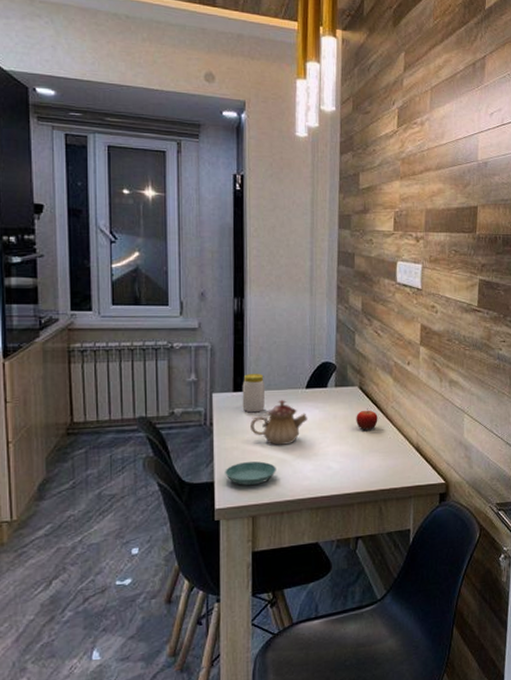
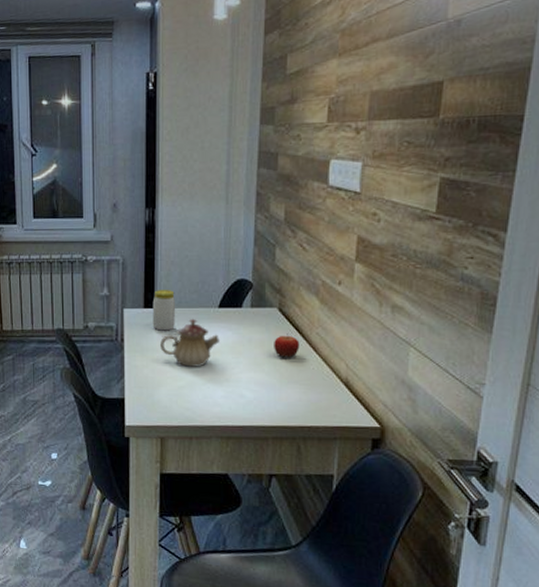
saucer: present [225,461,276,485] -> none [135,382,186,406]

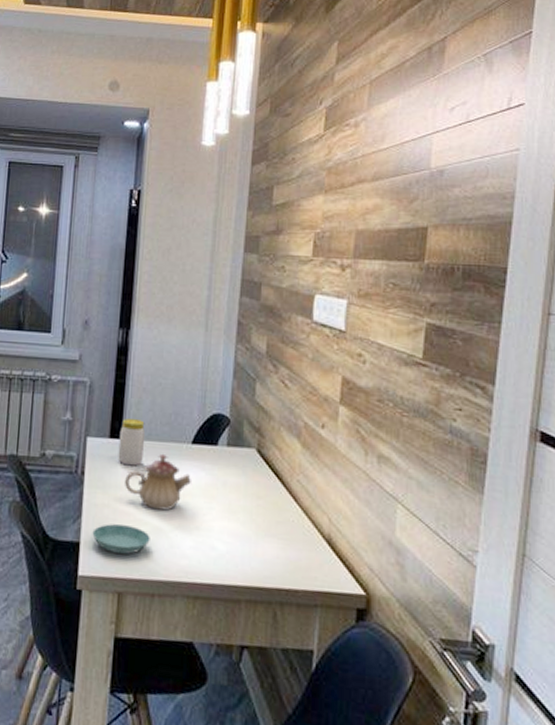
saucer: none [135,382,186,406] -> present [92,524,150,554]
fruit: present [274,333,300,358] -> none [250,478,279,507]

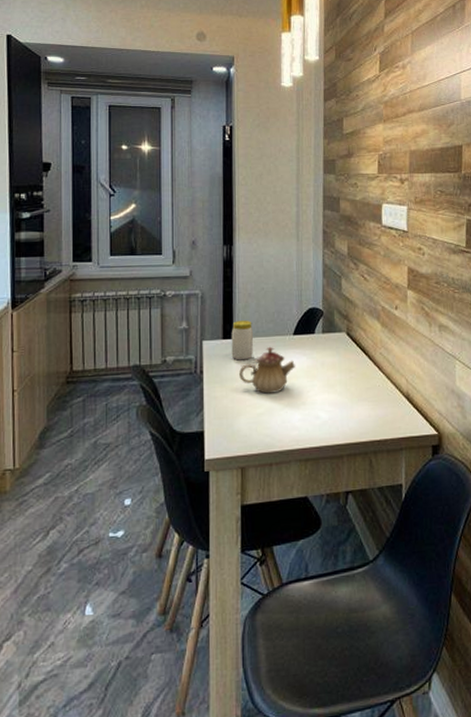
saucer: present [92,524,150,554] -> none [214,410,265,435]

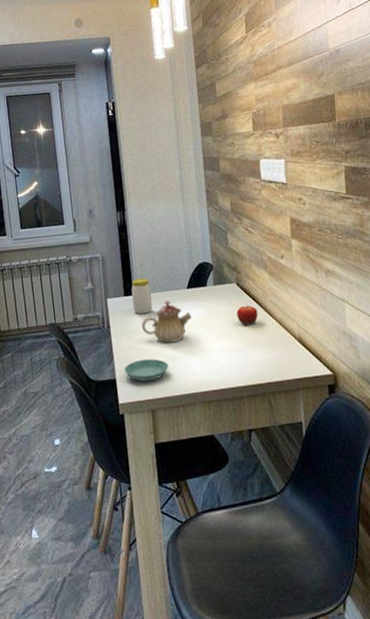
saucer: none [214,410,265,435] -> present [124,359,169,382]
fruit: none [344,355,366,378] -> present [236,304,258,325]

